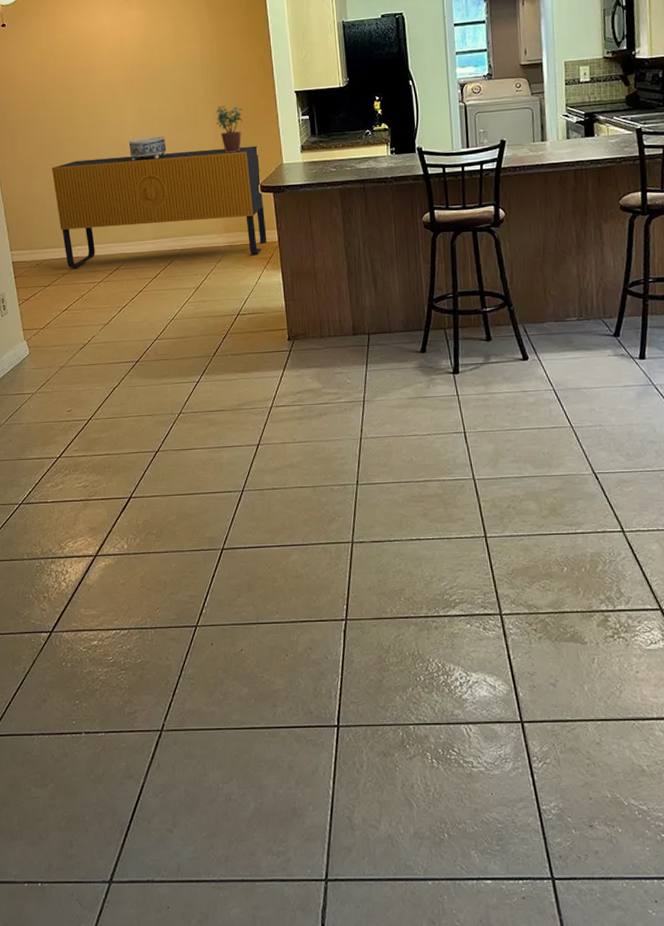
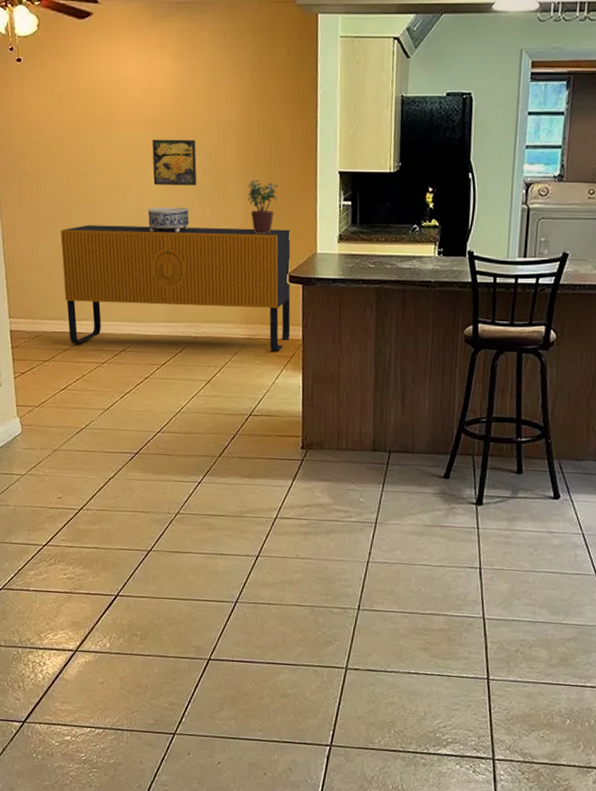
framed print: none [127,77,171,120] -> present [152,139,197,186]

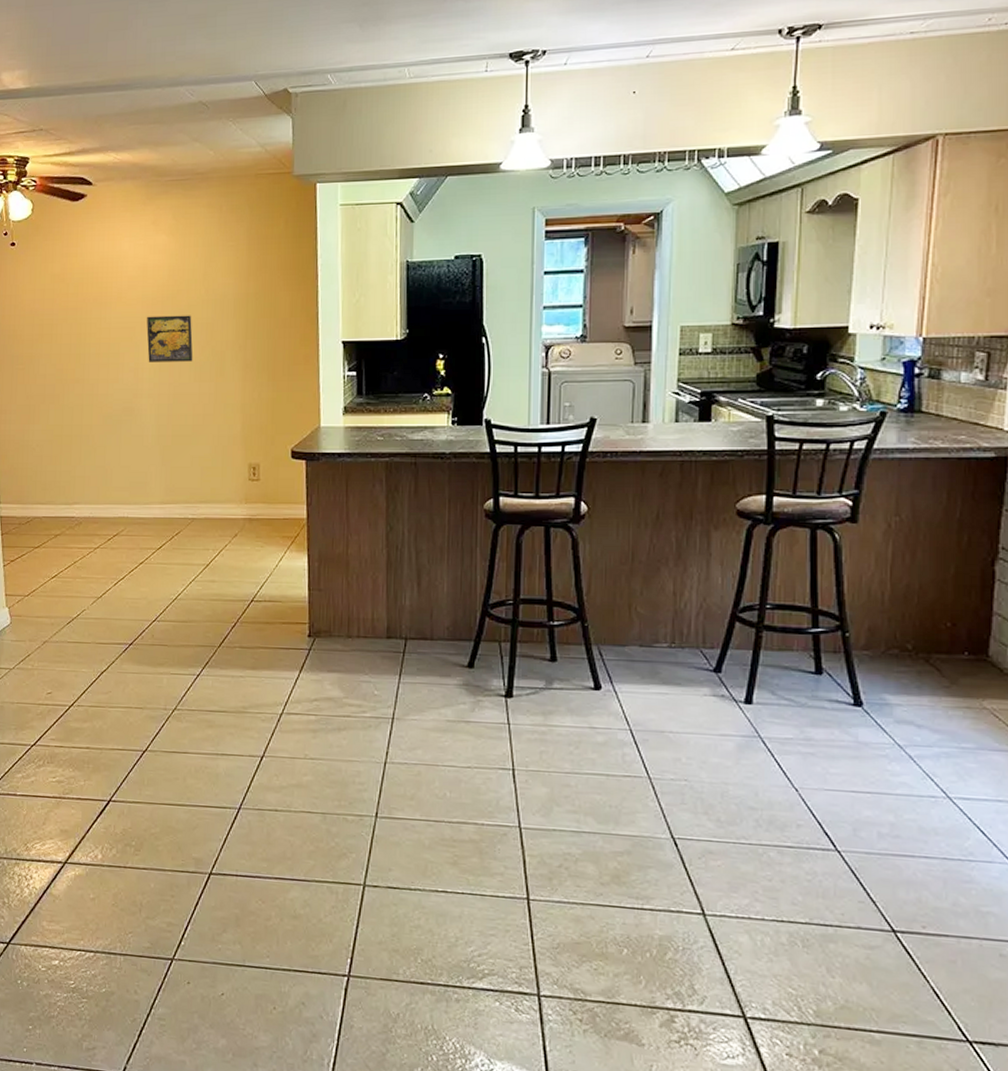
sideboard: present [60,225,291,351] -> none [53,403,294,532]
decorative bowl: present [147,206,190,232] -> none [142,384,186,410]
potted plant: present [247,179,278,234] -> none [245,353,277,408]

